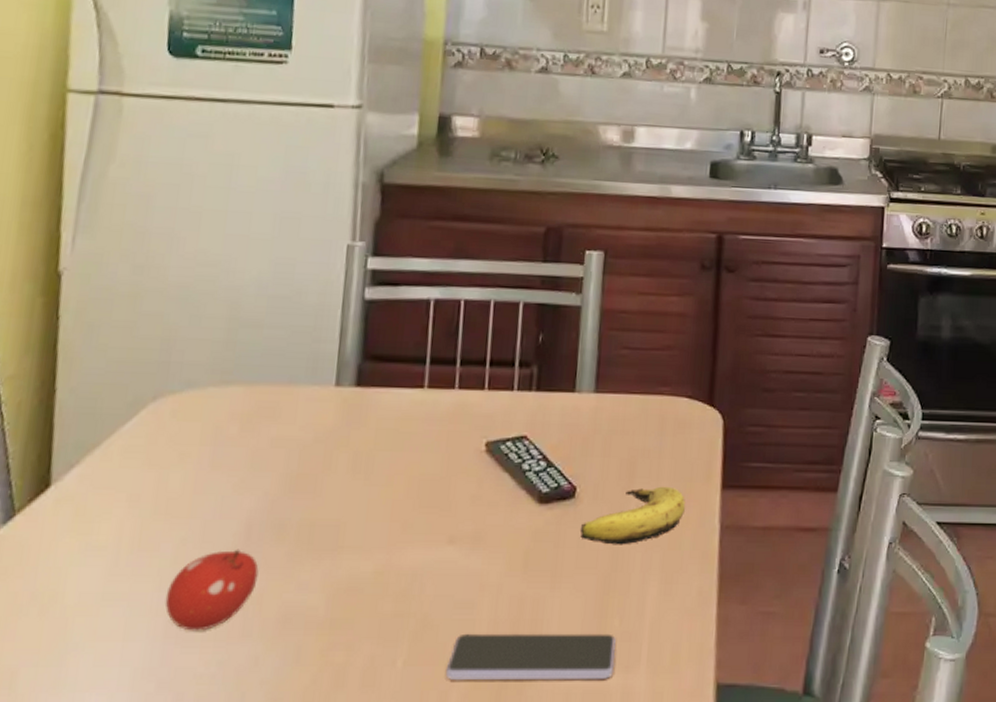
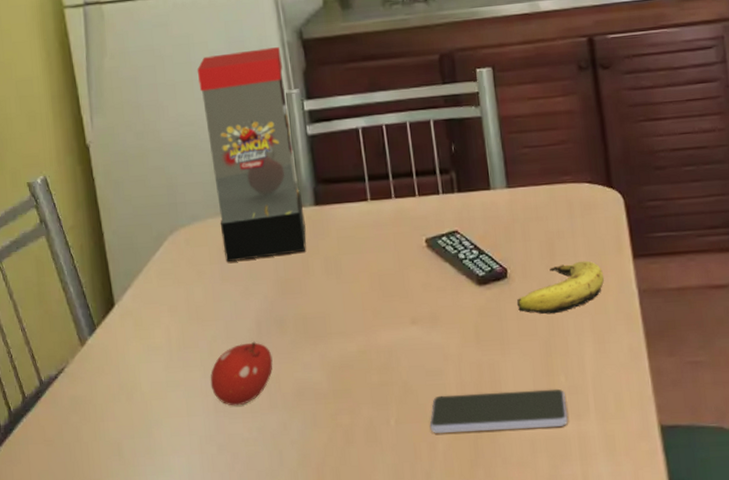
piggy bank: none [221,184,352,446] -> present [197,47,306,263]

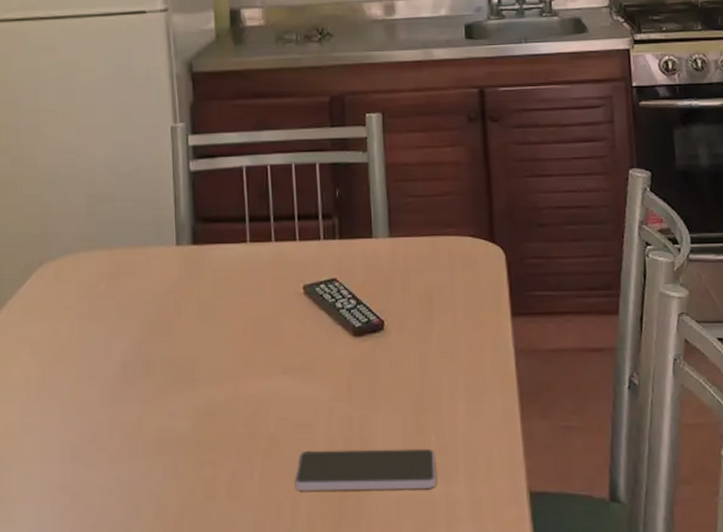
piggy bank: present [197,47,306,263] -> none [80,79,181,300]
fruit: present [210,341,273,406] -> none [69,384,136,453]
banana: present [516,261,604,315] -> none [391,316,481,370]

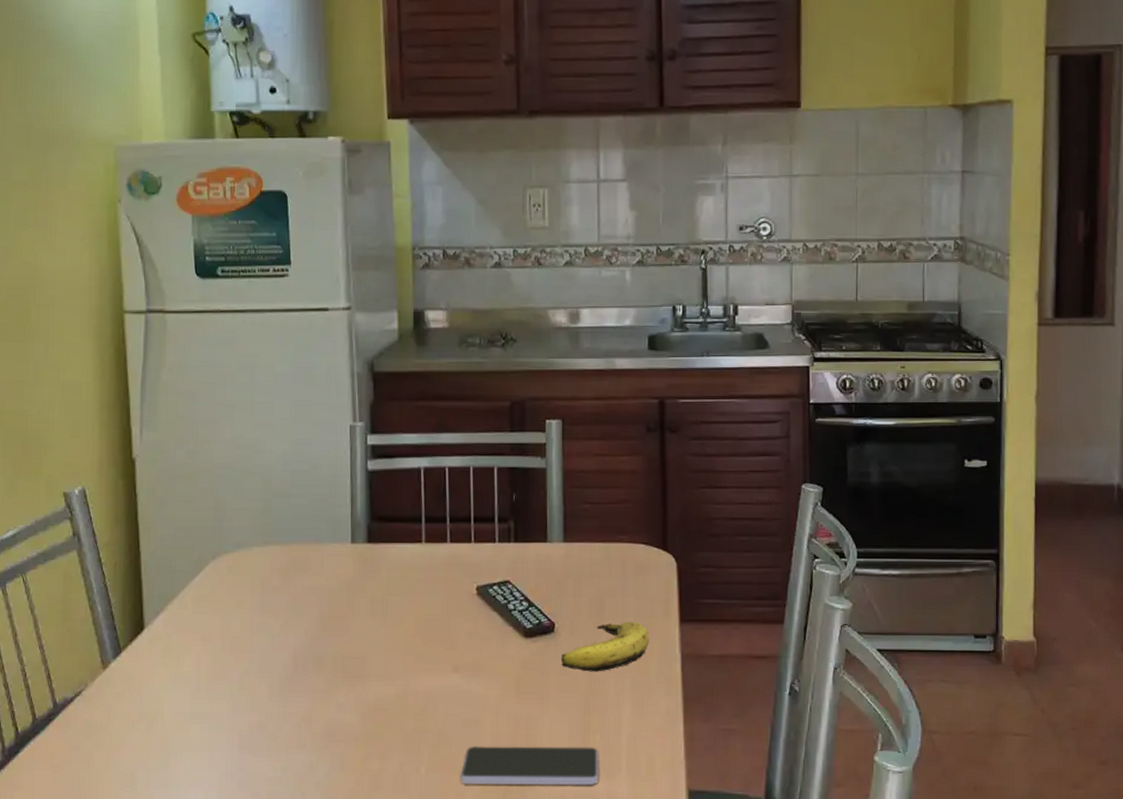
banana: none [391,316,481,370] -> present [560,621,649,672]

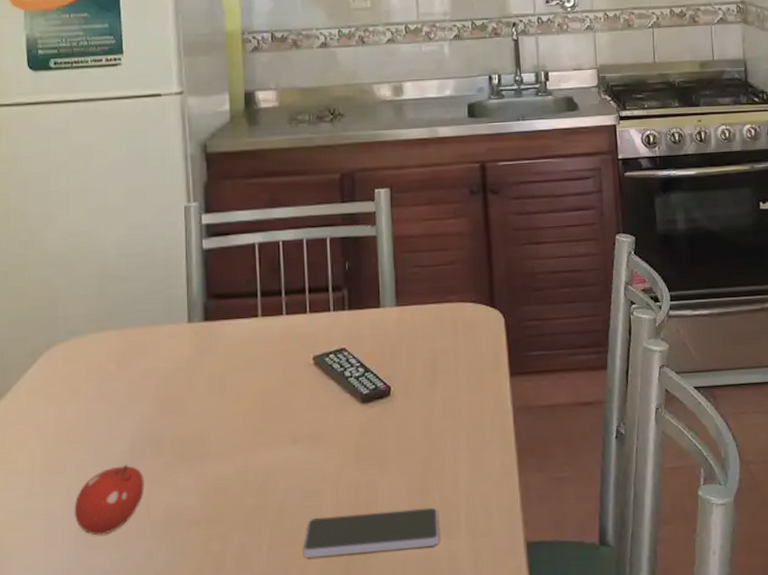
fruit: none [238,677,306,743] -> present [74,464,144,536]
banana: present [560,621,649,672] -> none [397,378,482,433]

